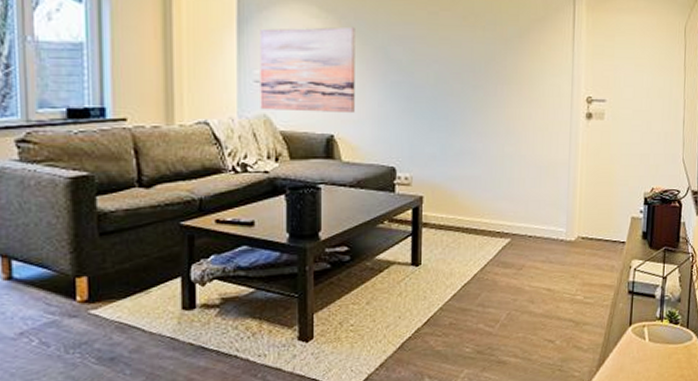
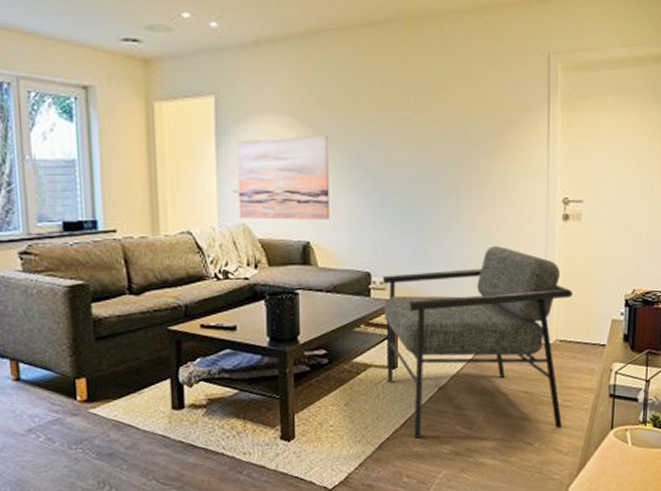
armchair: none [407,143,595,337] -> present [382,246,573,438]

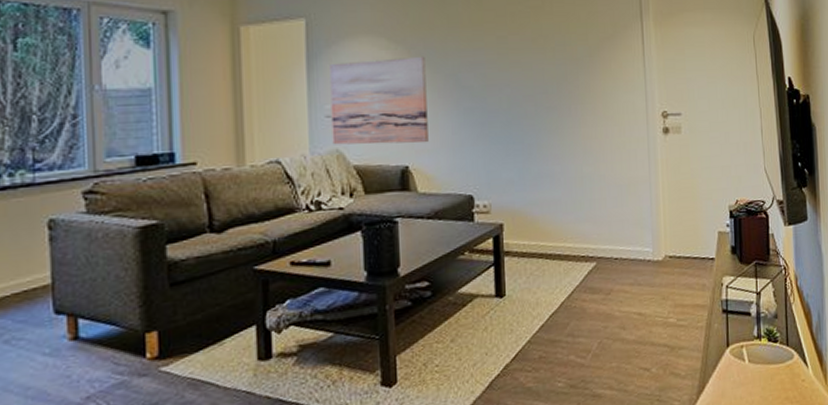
armchair: present [382,246,573,438] -> none [485,162,678,373]

